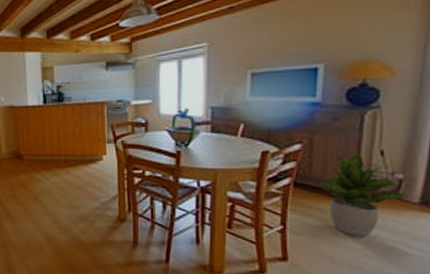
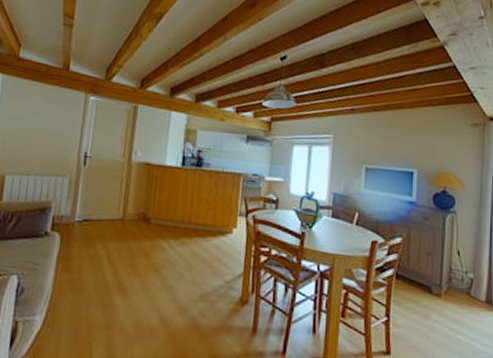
potted plant: present [319,153,407,238] -> none [414,251,476,333]

